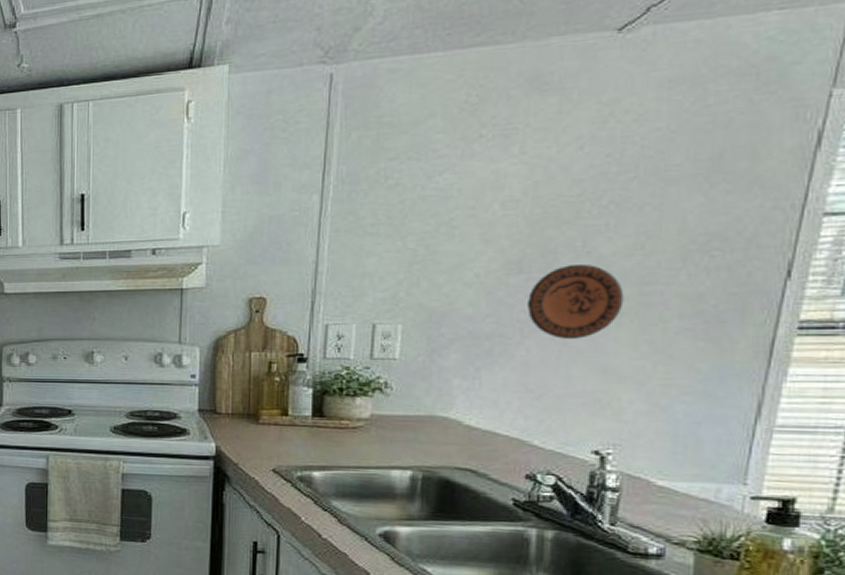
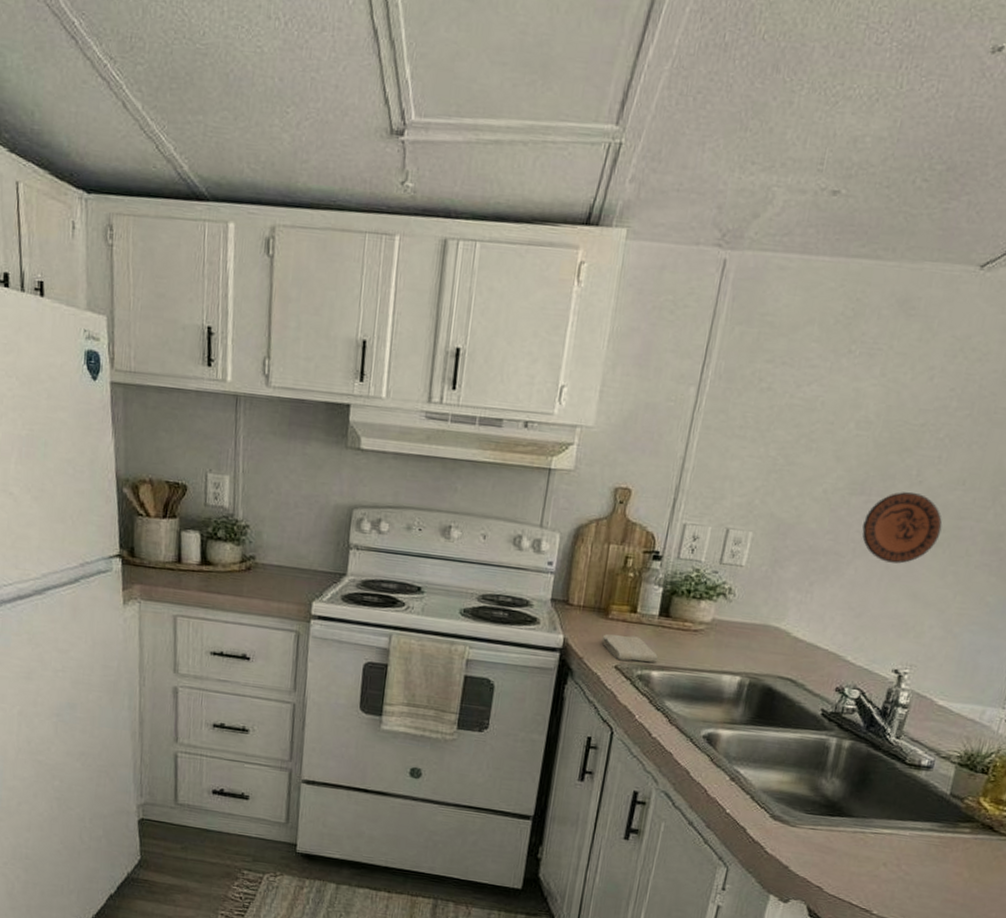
washcloth: none [255,438,318,464] -> present [602,634,659,663]

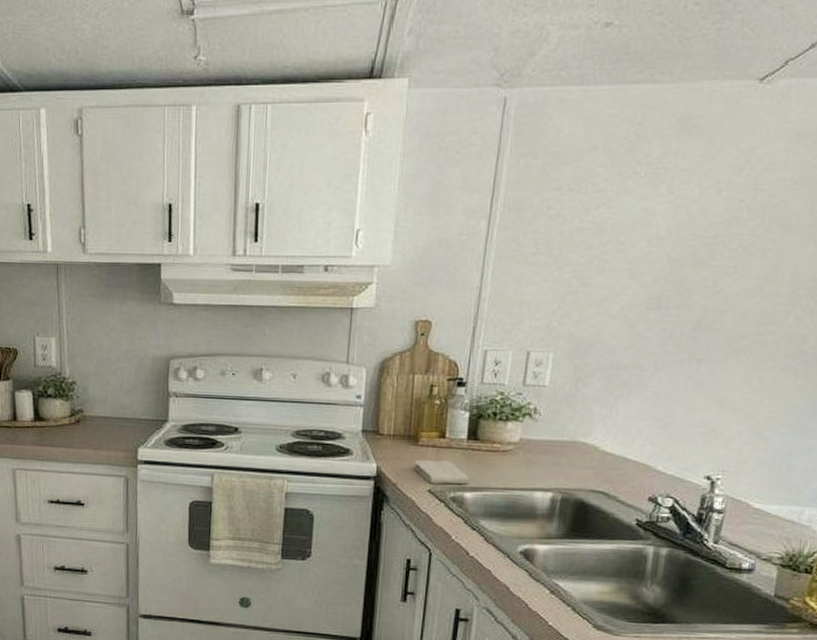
decorative plate: present [862,492,943,564] -> none [662,303,743,373]

